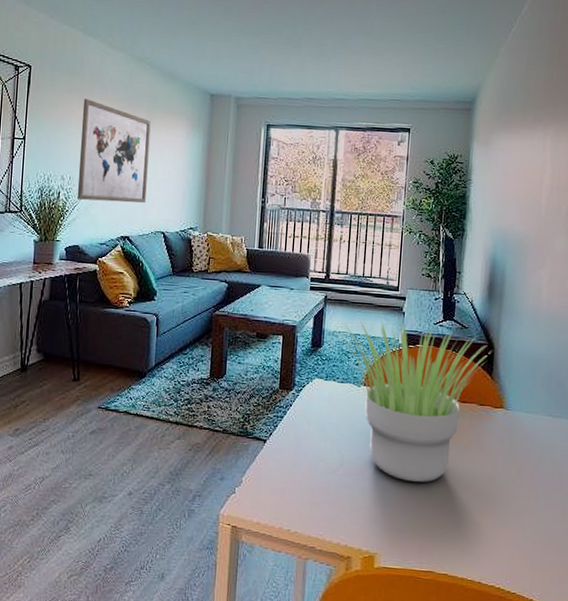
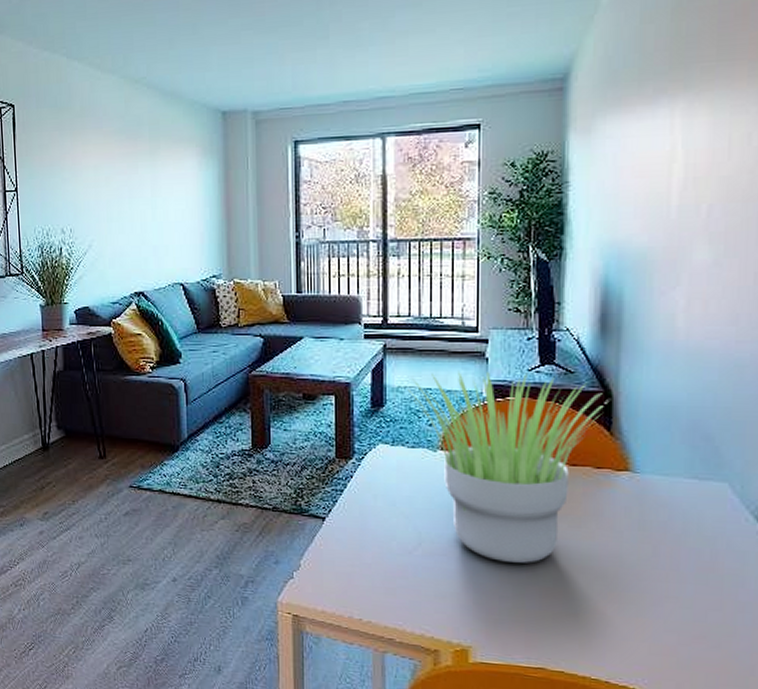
wall art: present [77,99,151,203] -> none [75,136,158,254]

